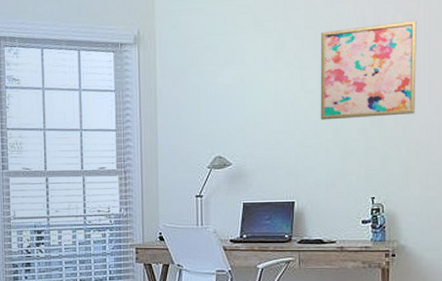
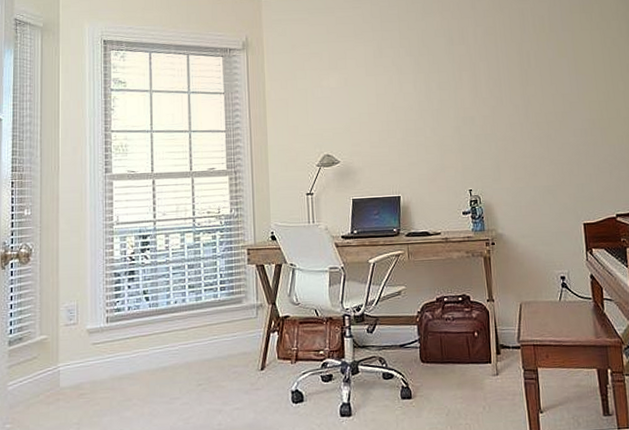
wall art: present [320,20,417,120] -> none [414,33,500,120]

